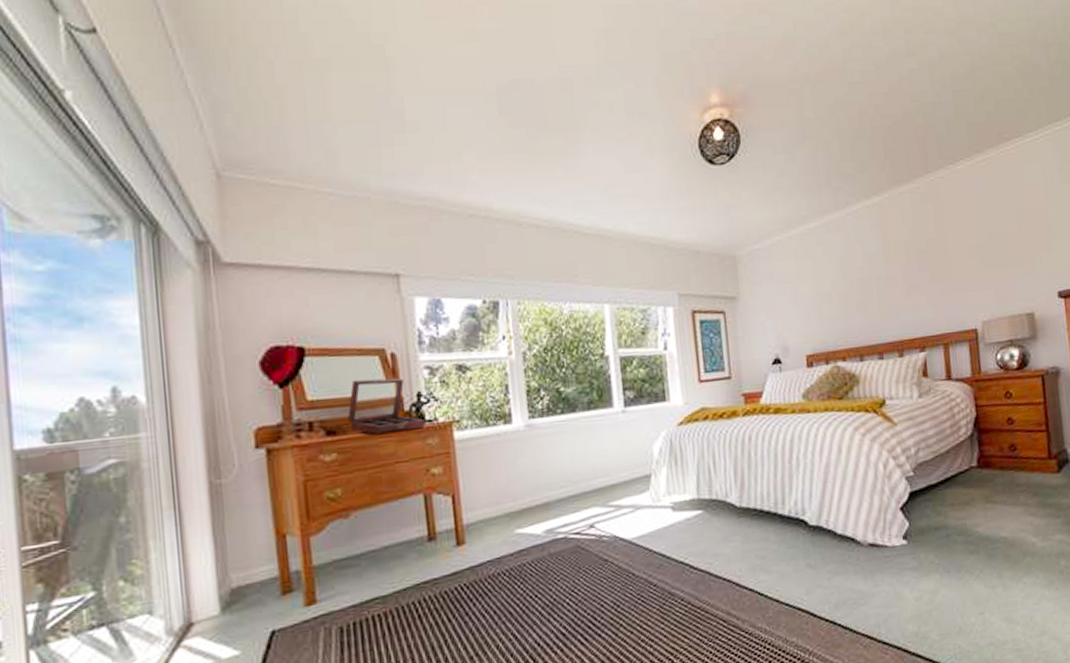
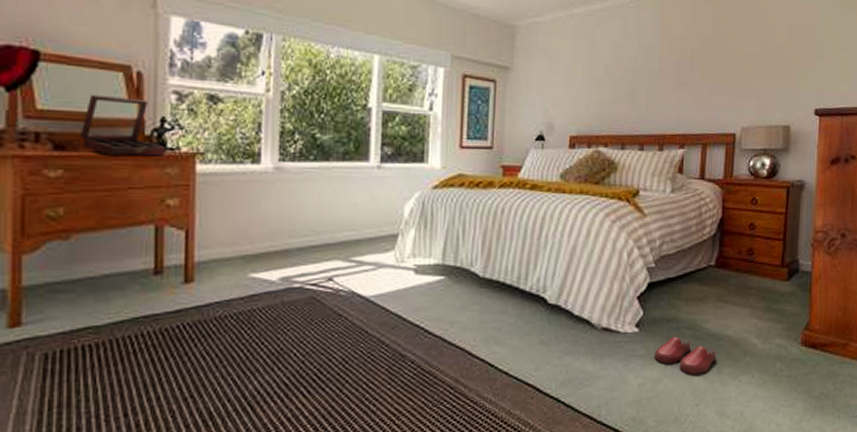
slippers: none [927,544,994,583] -> present [654,336,716,375]

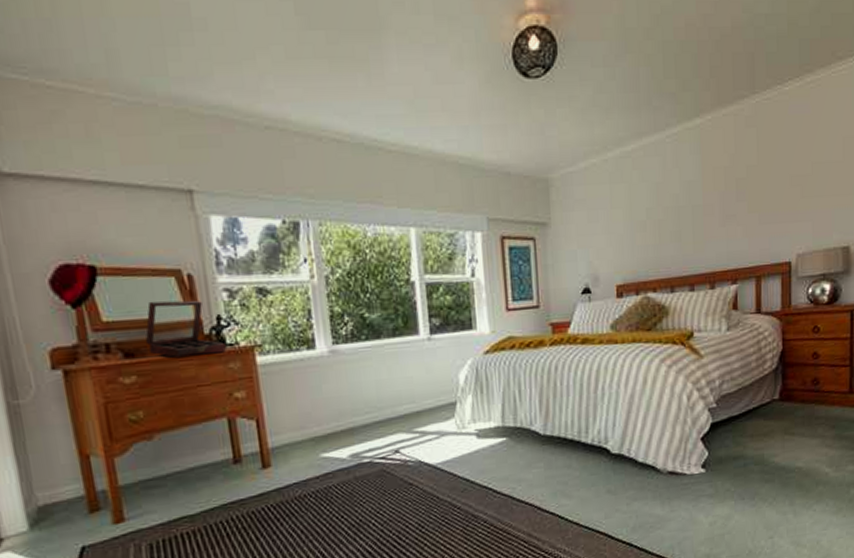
slippers: present [654,336,716,375] -> none [723,473,787,509]

